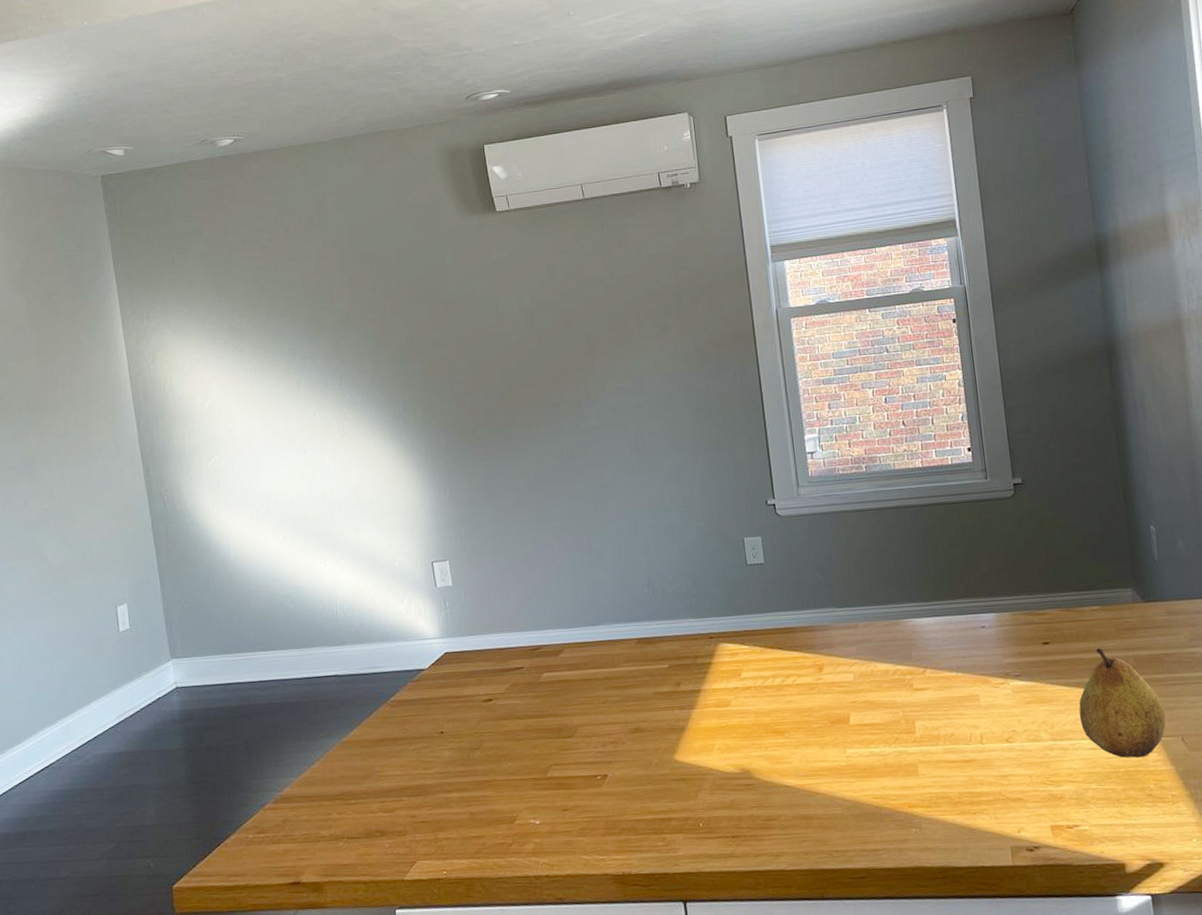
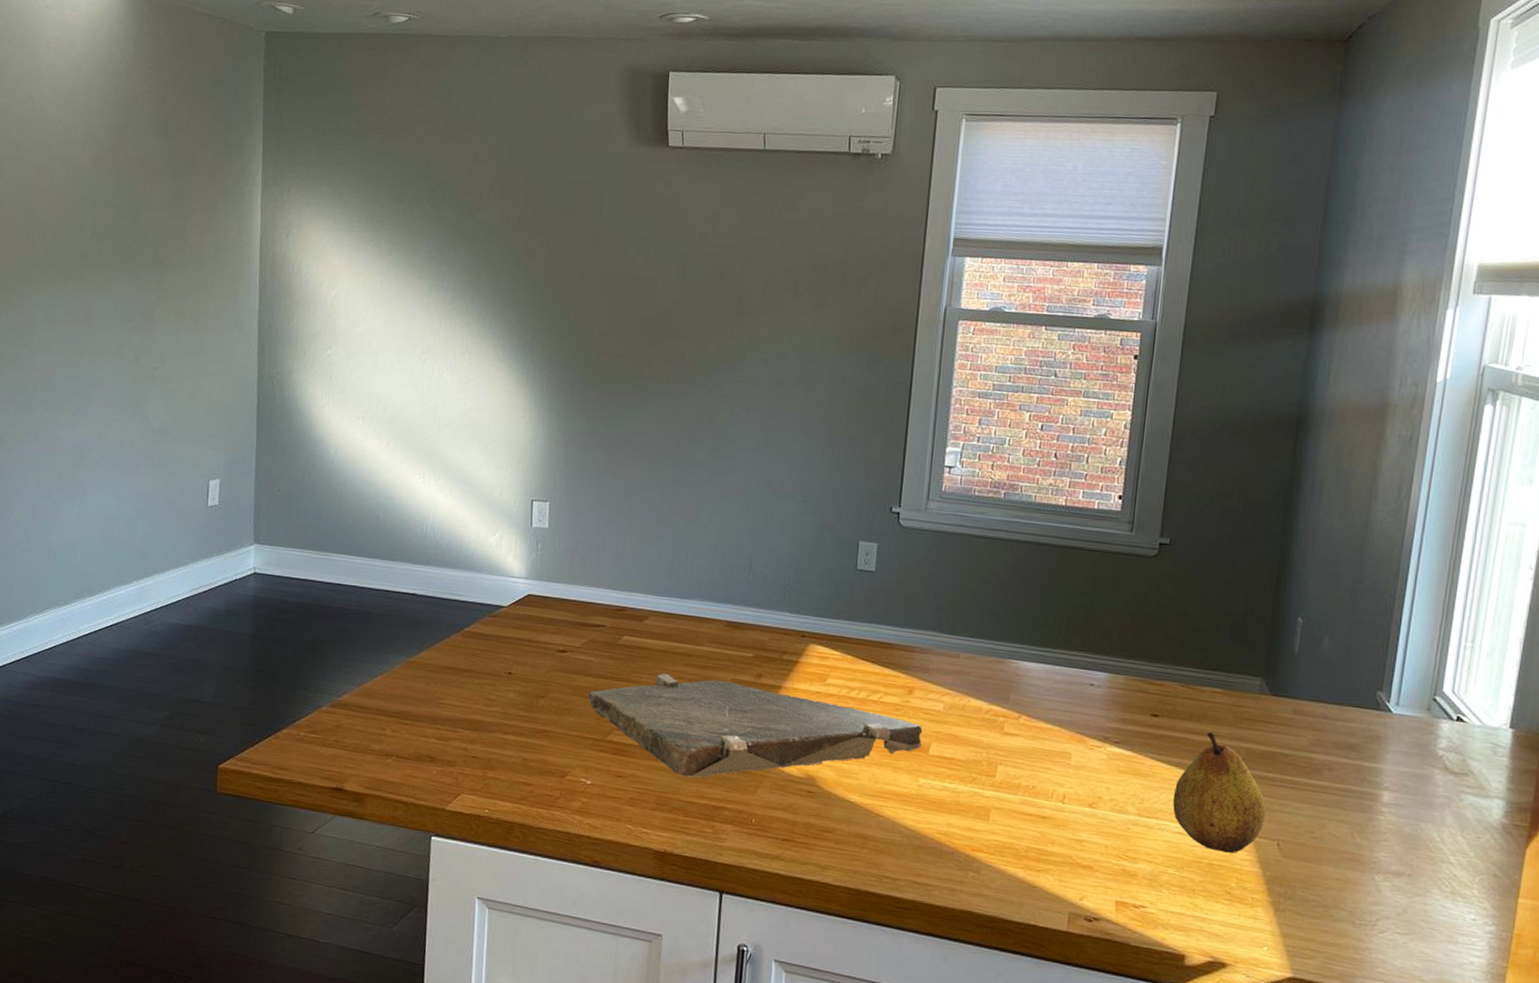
cutting board: none [520,695,842,797] -> present [587,673,922,779]

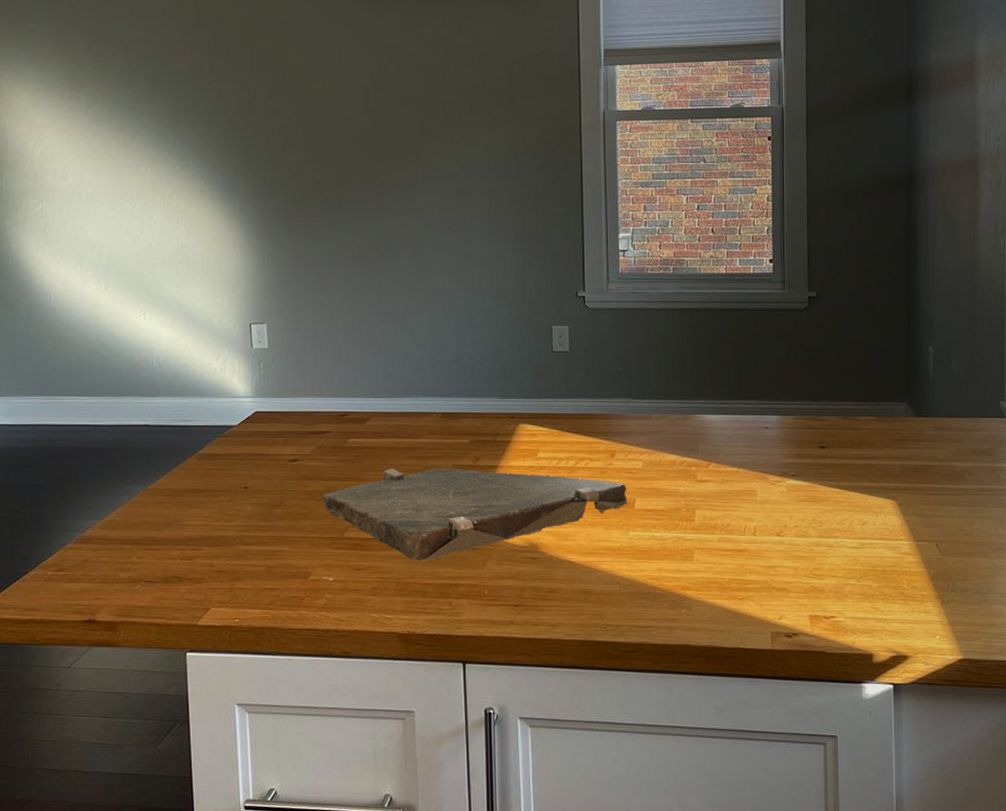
fruit: present [1172,732,1266,853] -> none [846,456,924,559]

